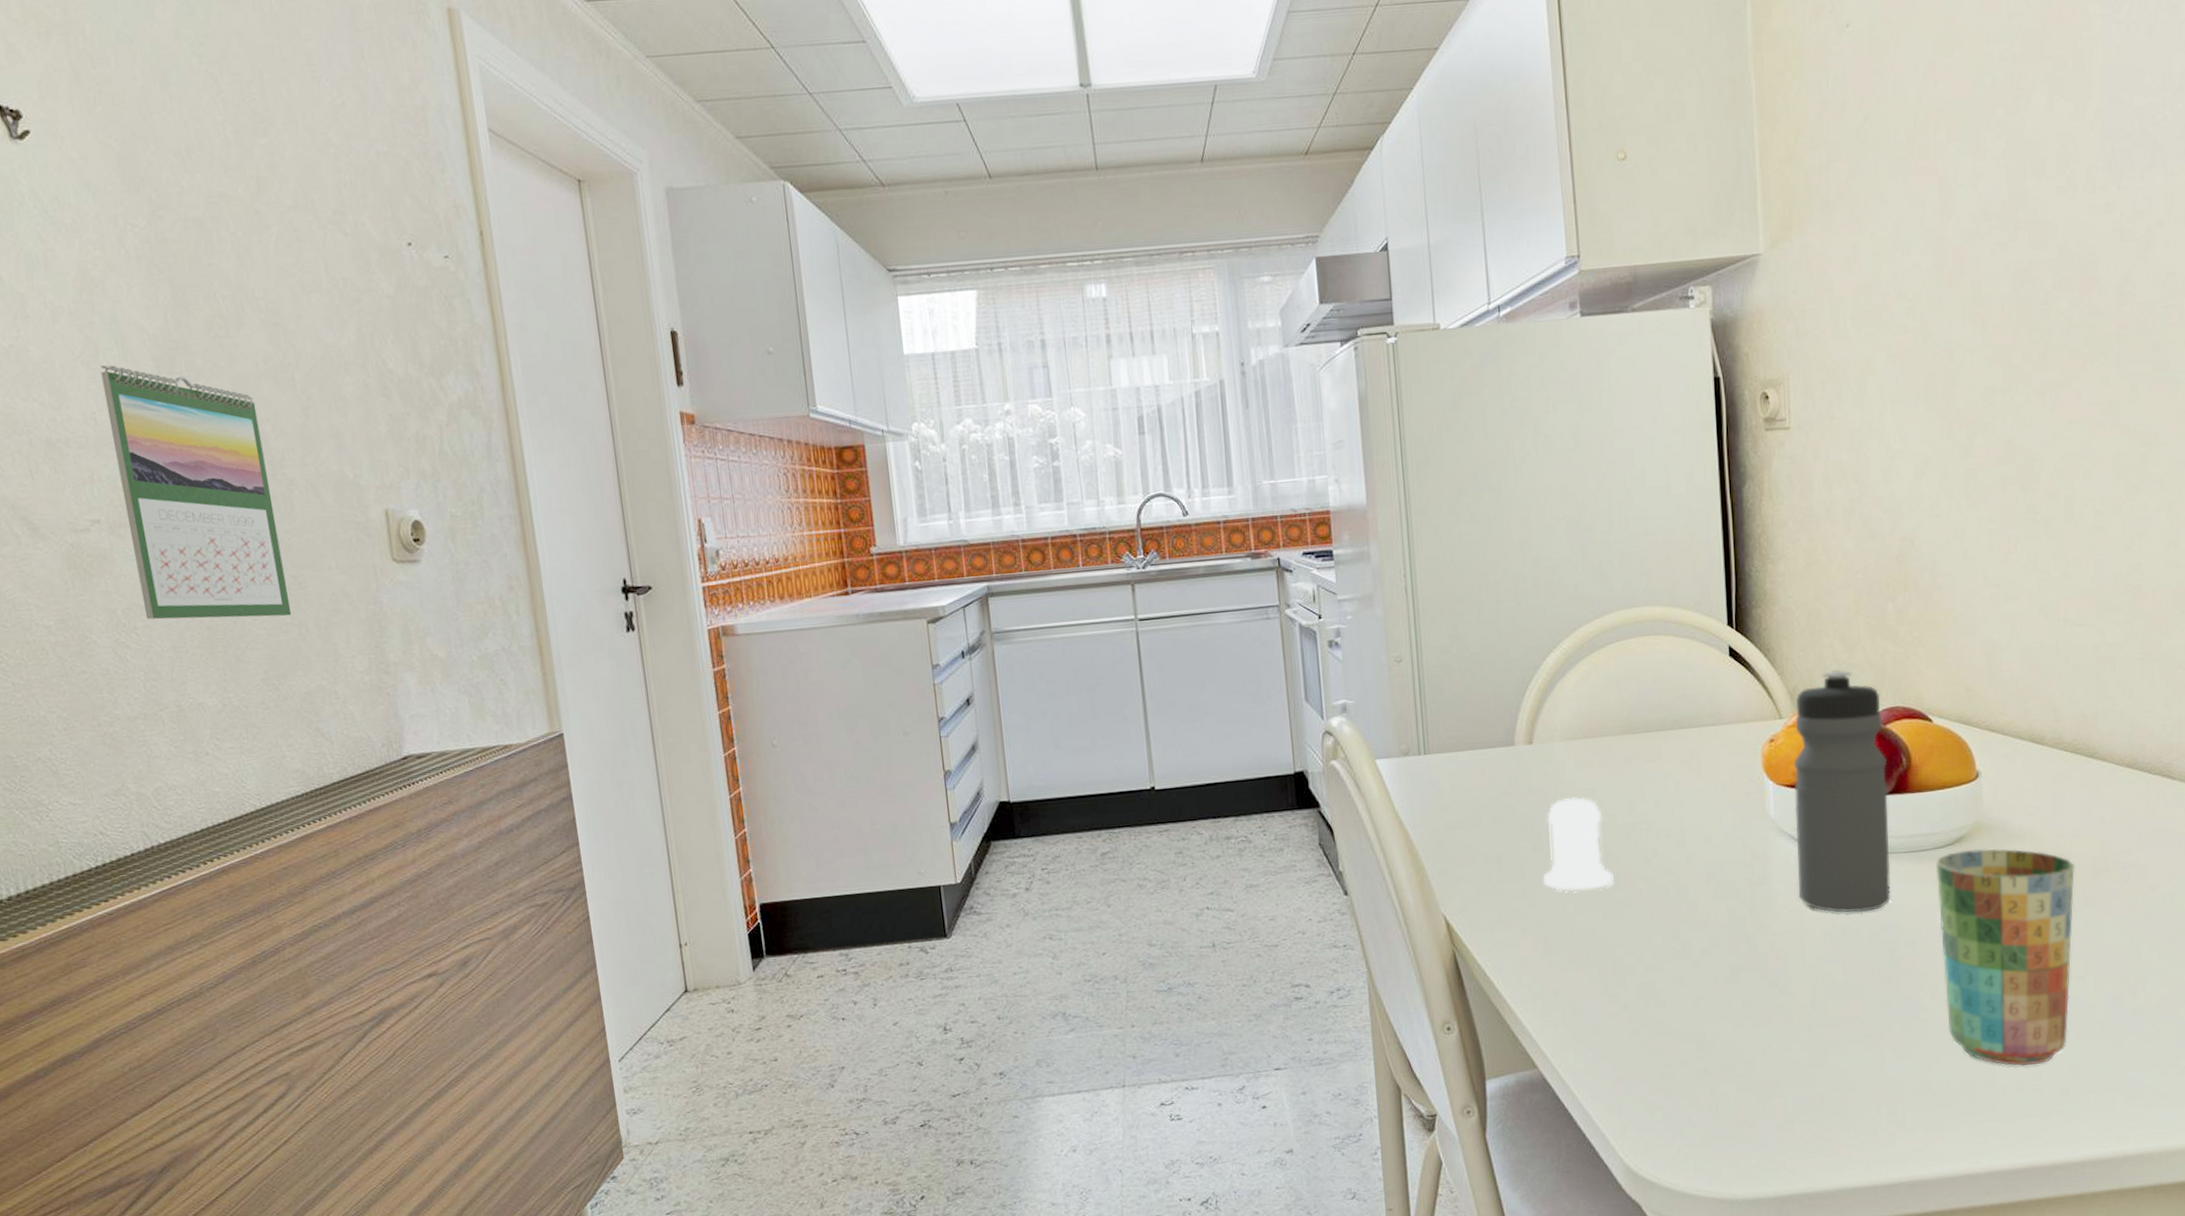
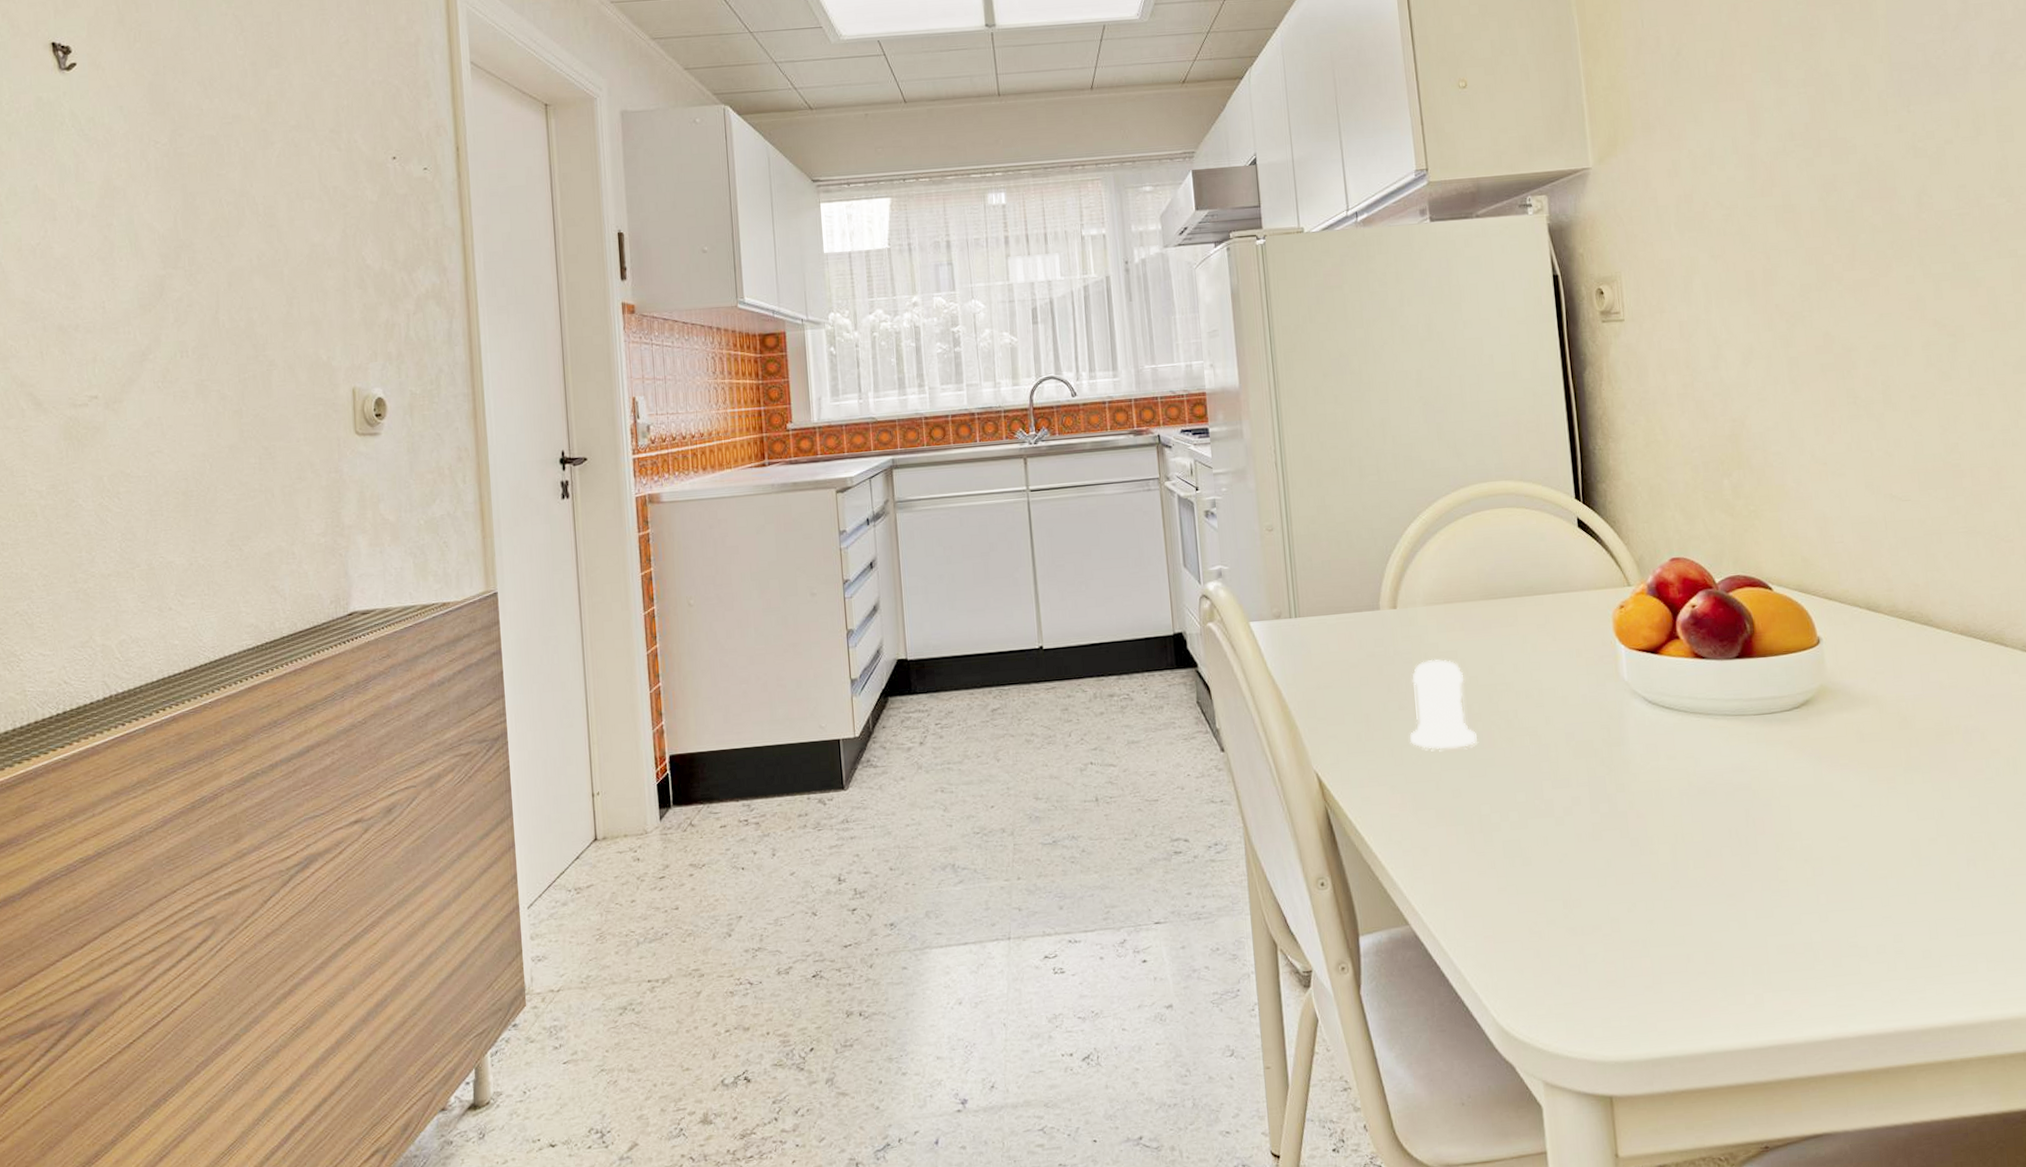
calendar: present [100,365,292,620] -> none [113,260,260,486]
water bottle: present [1794,670,1891,913] -> none [1643,541,1743,773]
cup: present [1935,848,2075,1067] -> none [1784,711,1925,928]

